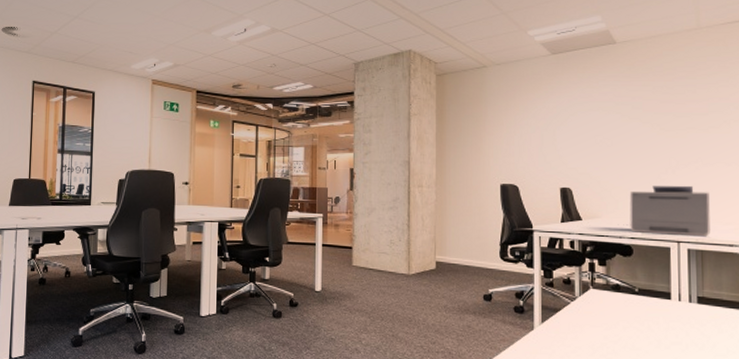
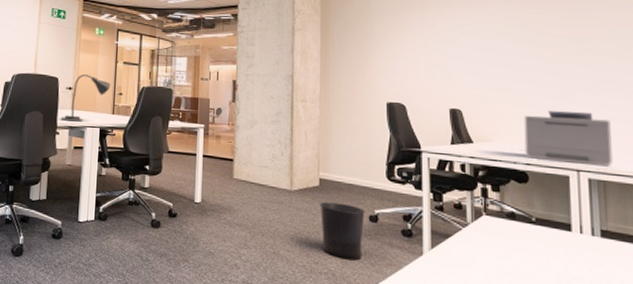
desk lamp: none [178,167,228,217] -> present [60,73,111,122]
waste bin: none [436,284,480,340] -> present [319,201,365,262]

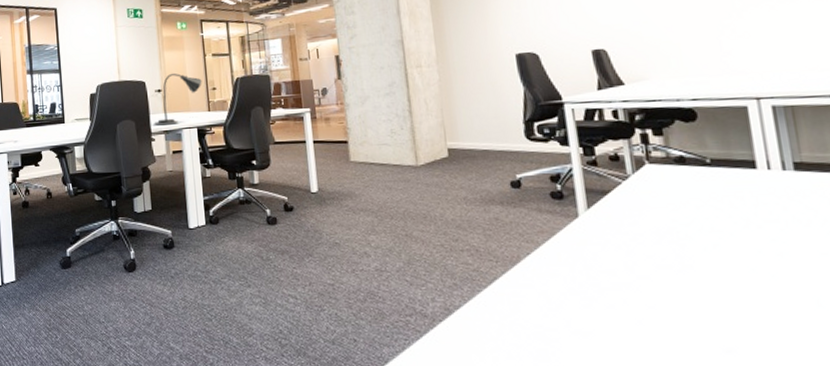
waste bin: present [319,201,365,262] -> none [451,172,508,234]
printer: present [523,111,613,167] -> none [683,29,801,93]

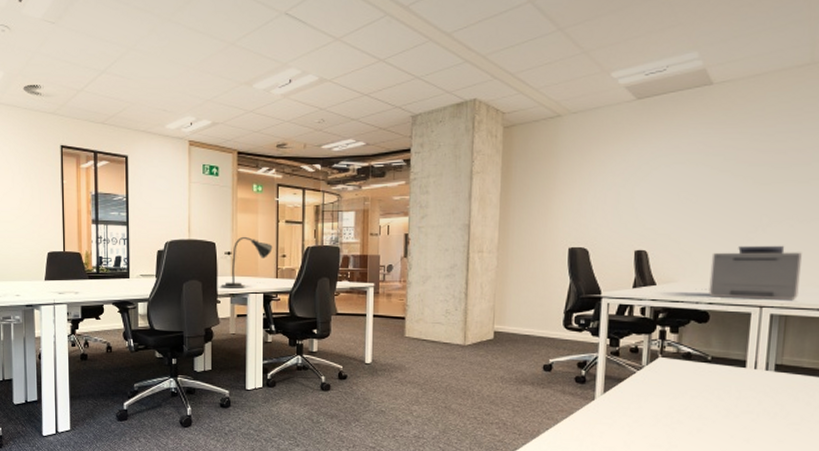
printer: none [683,29,801,93] -> present [709,245,802,301]

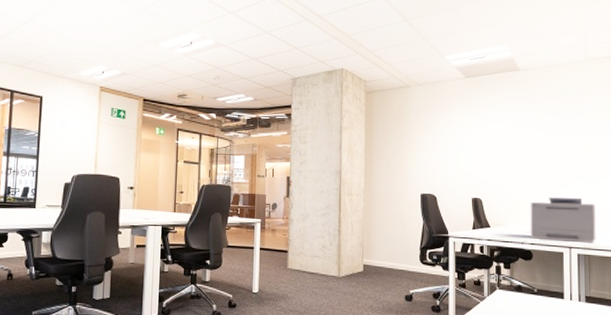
desk lamp: present [220,236,273,288] -> none [122,173,172,221]

